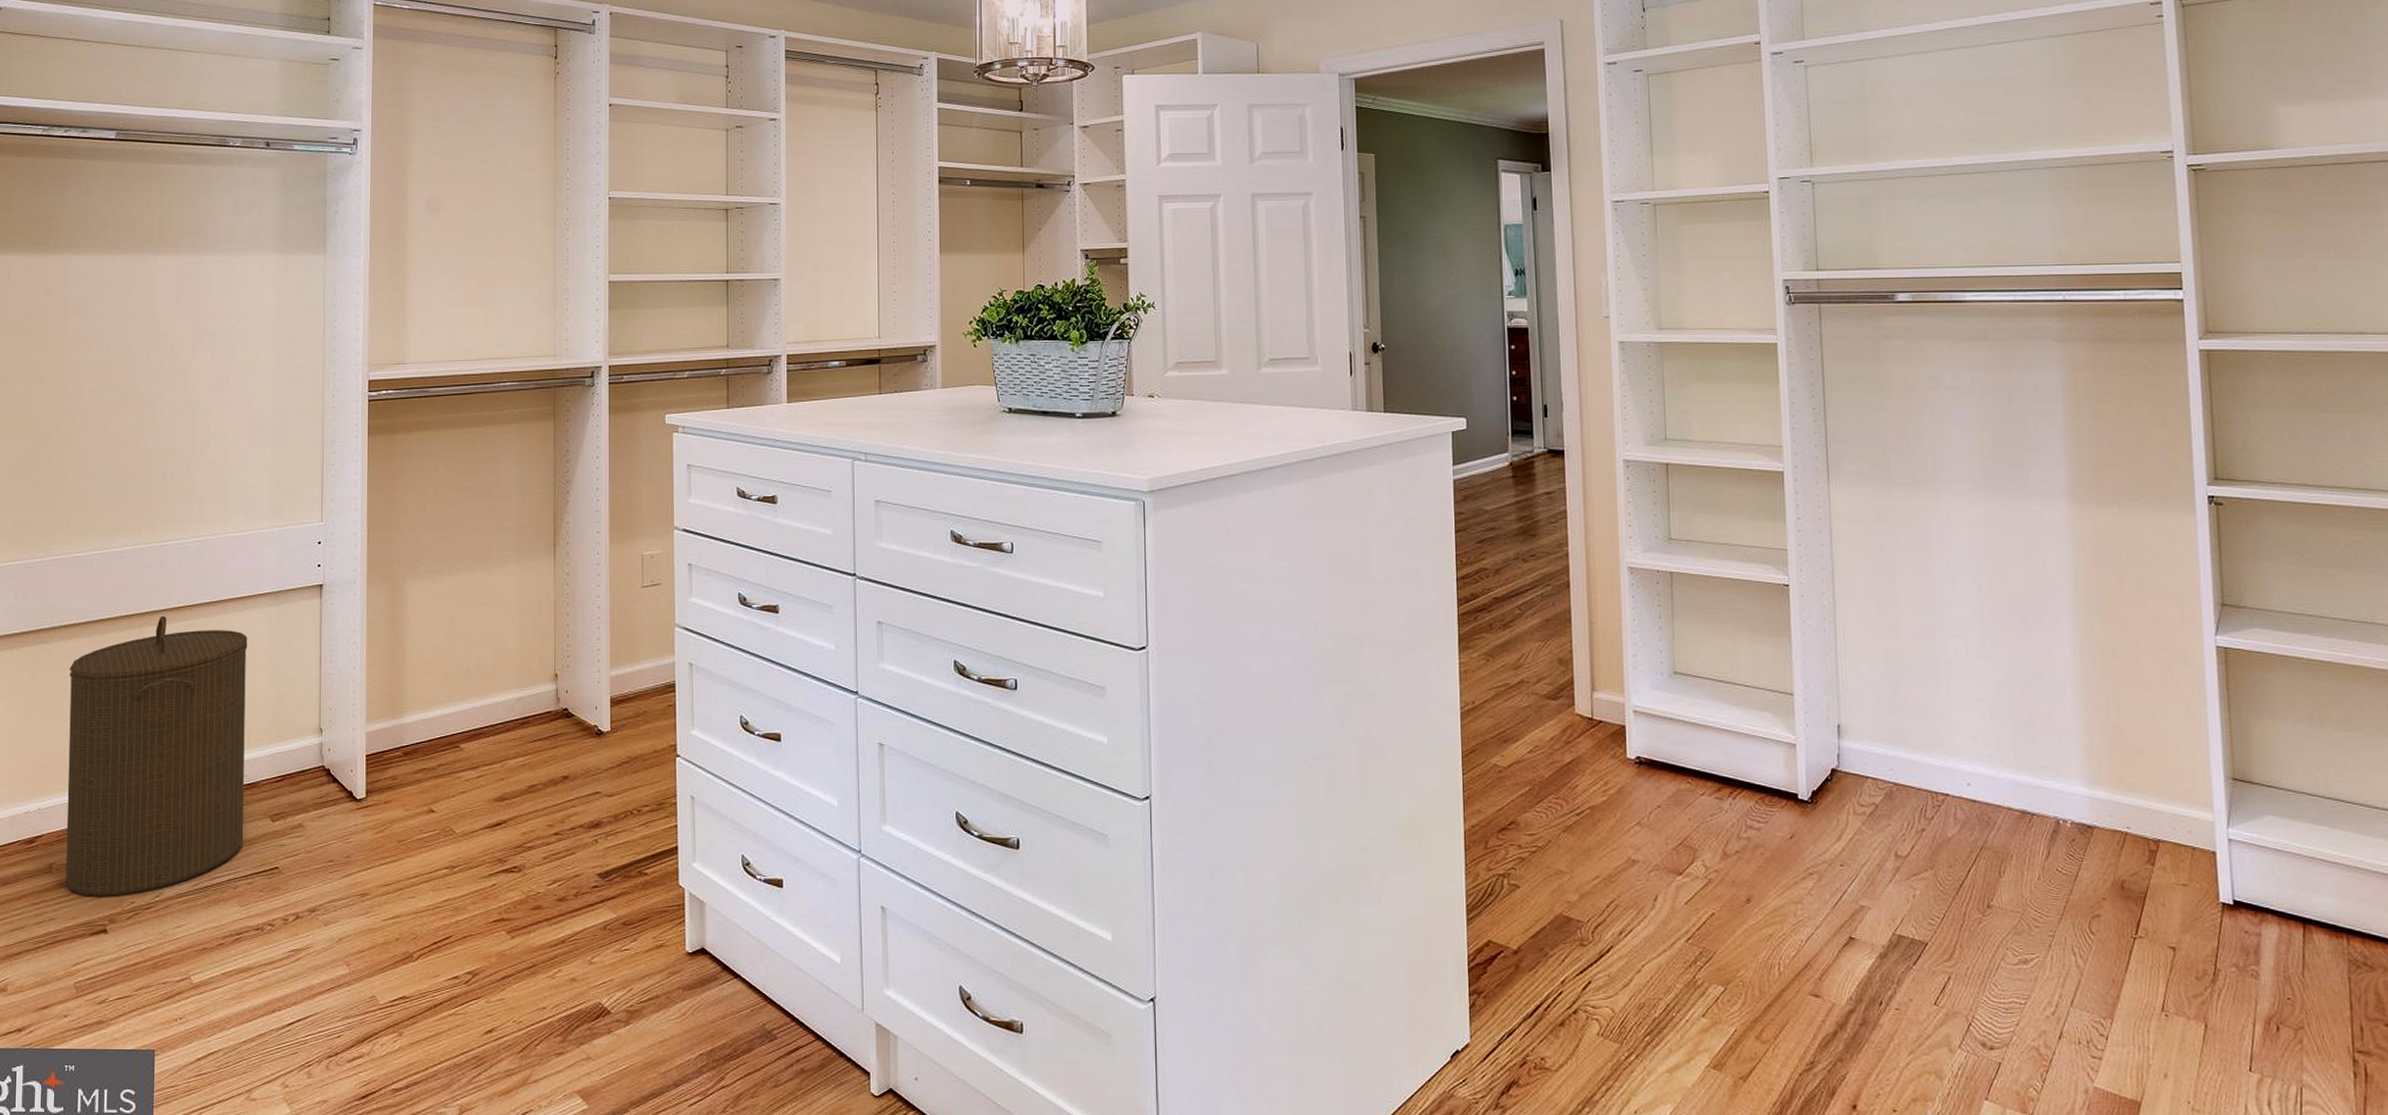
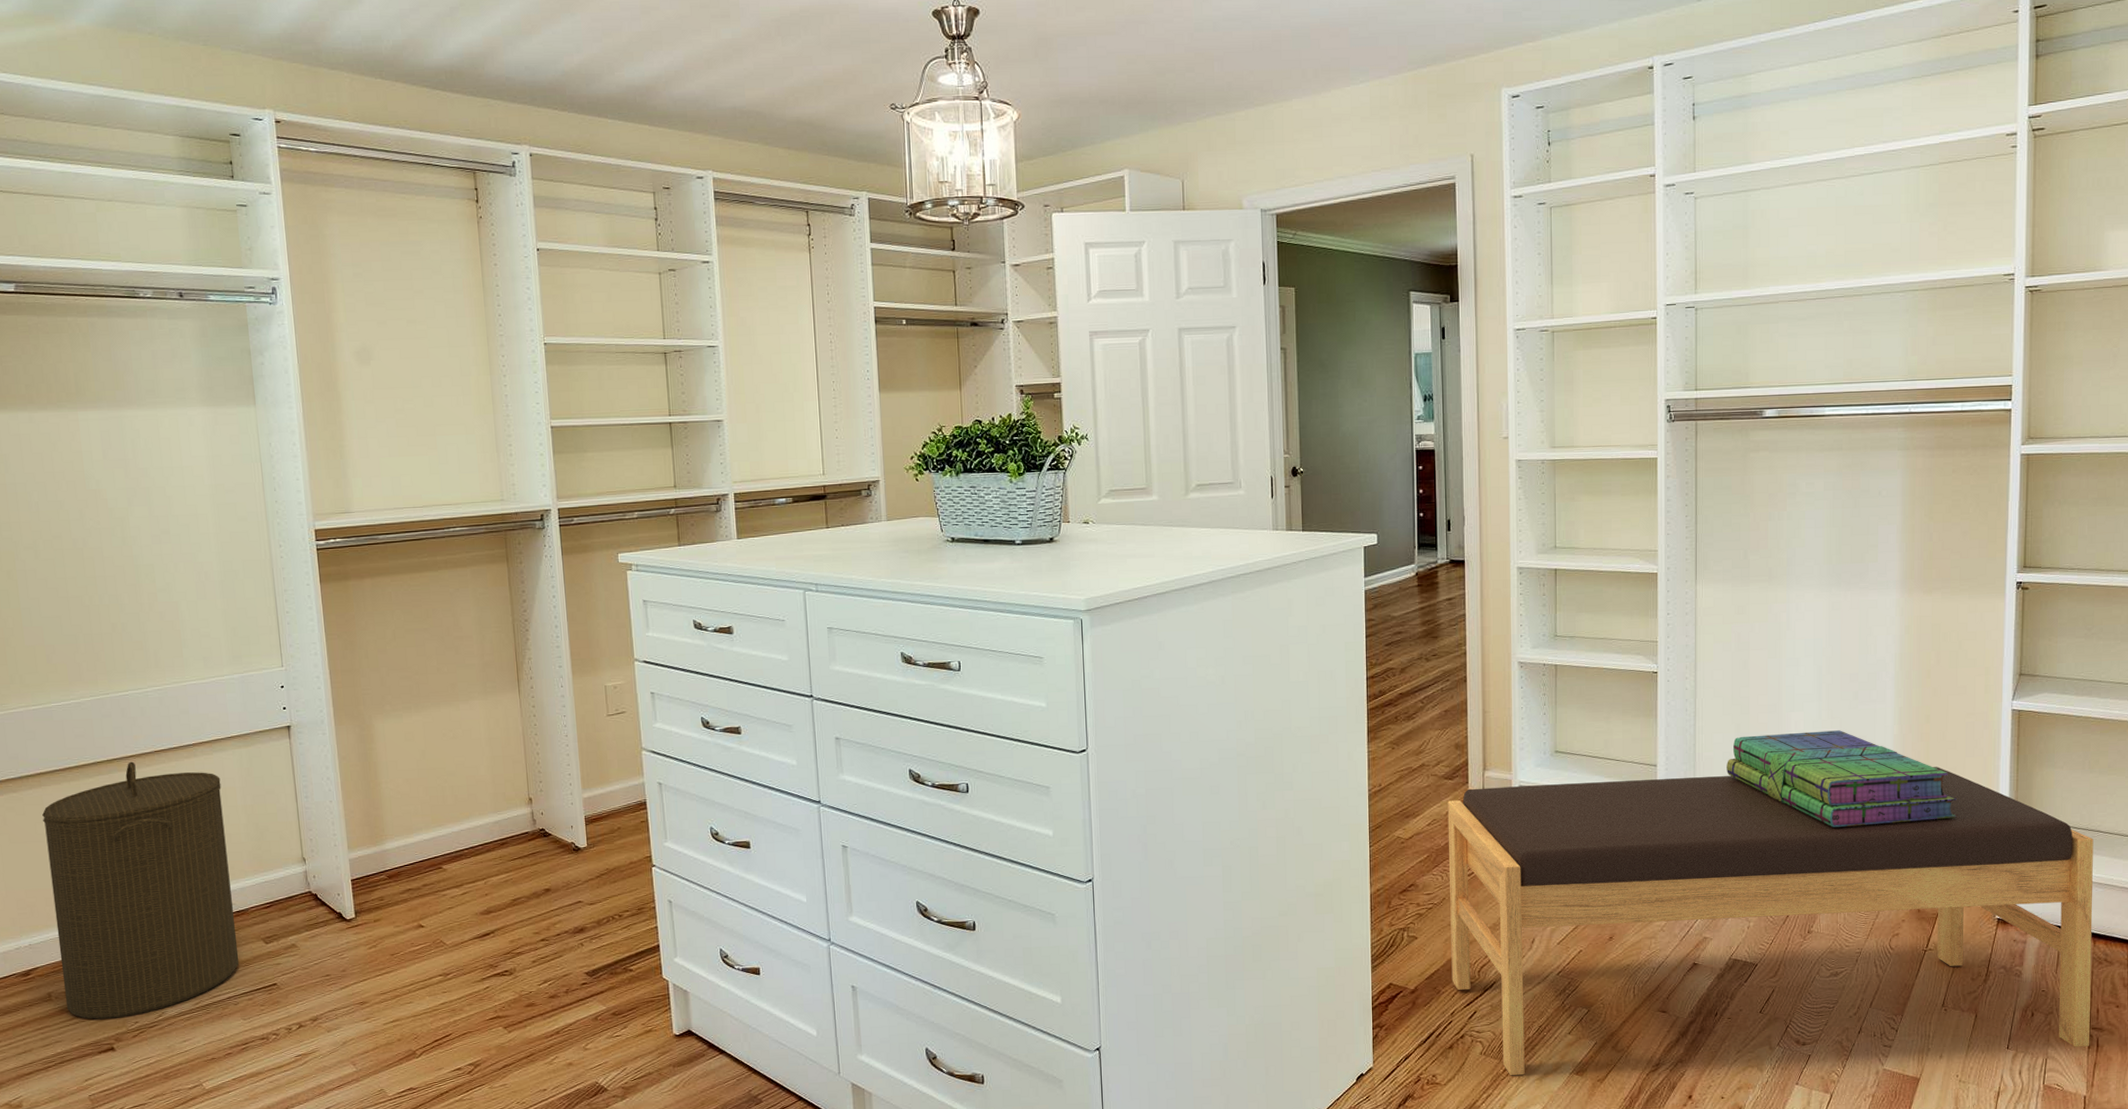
bench: none [1551,711,2356,1075] -> present [1447,767,2094,1076]
stack of books: none [1876,662,2159,779] -> present [1727,730,1957,827]

